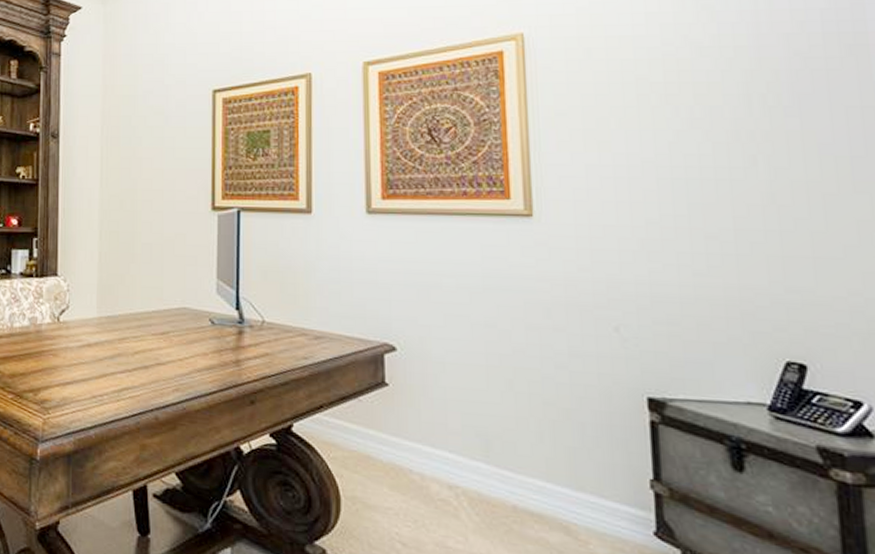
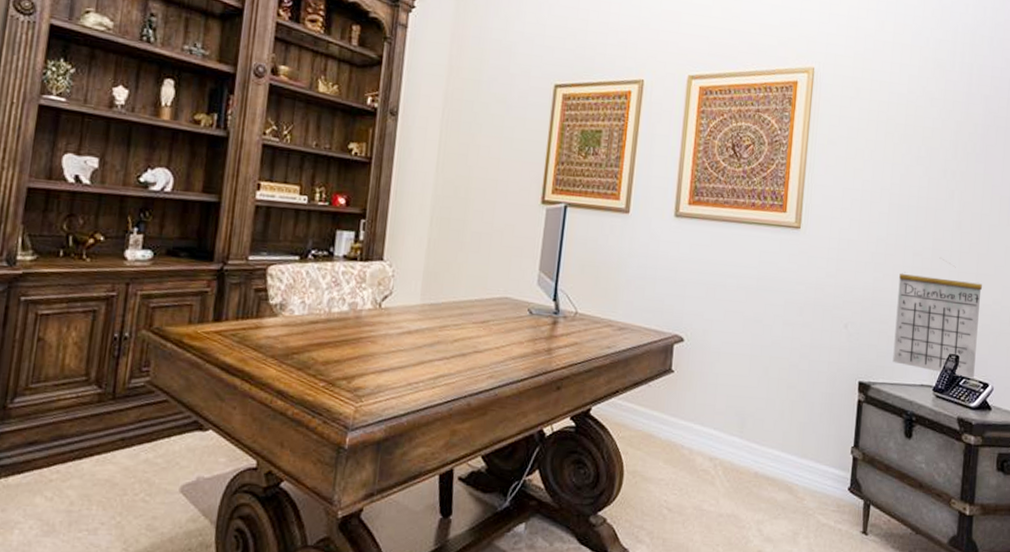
calendar: none [688,240,835,395] -> present [892,258,982,379]

